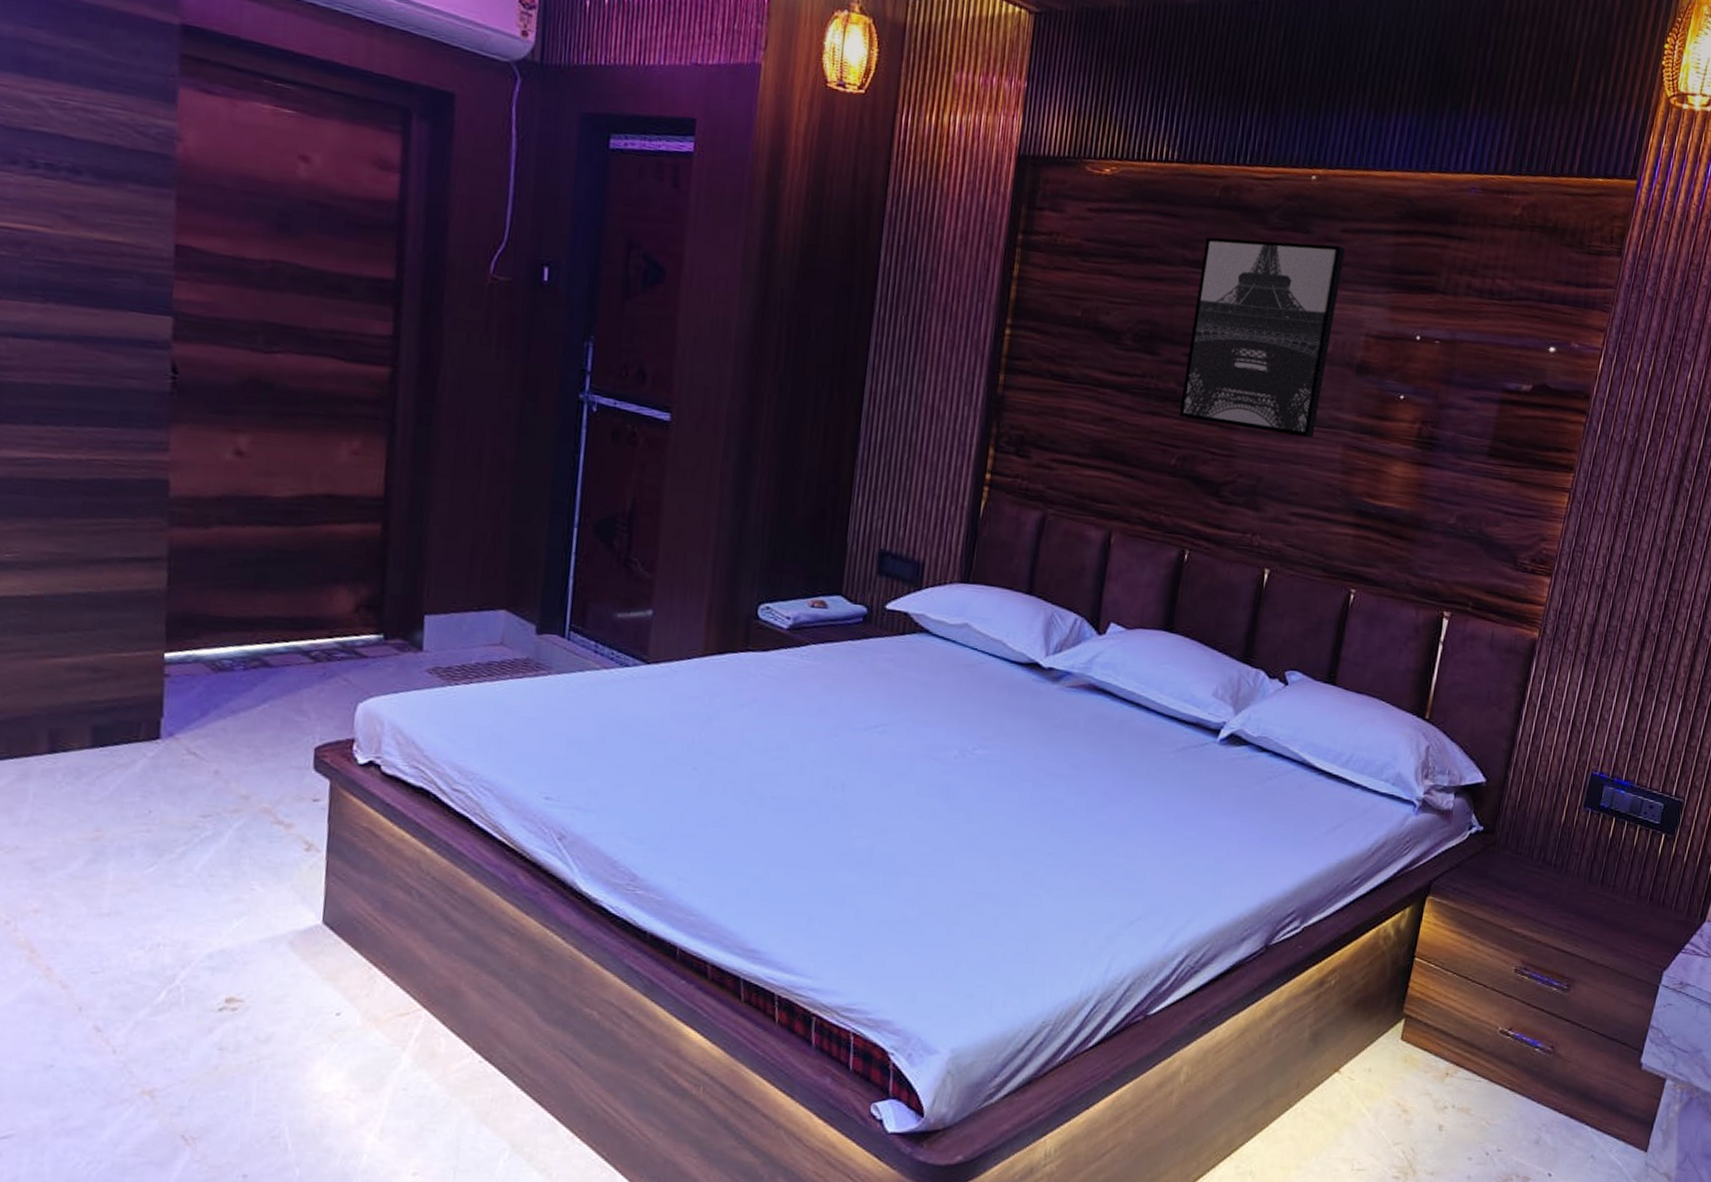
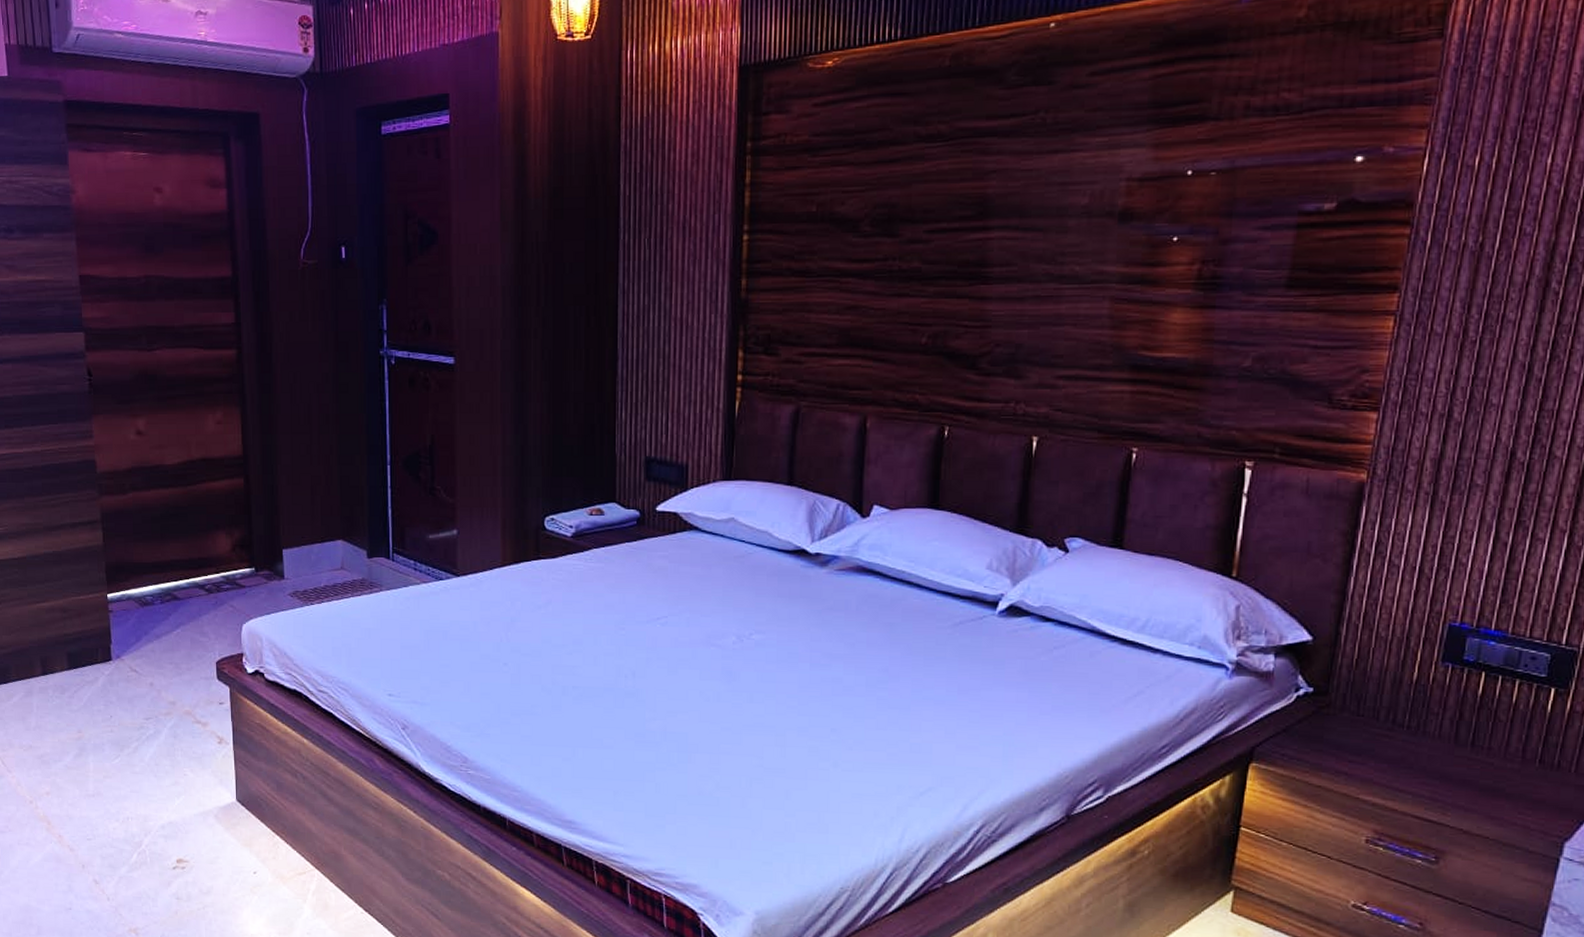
wall art: present [1178,237,1346,438] -> none [926,91,1096,297]

